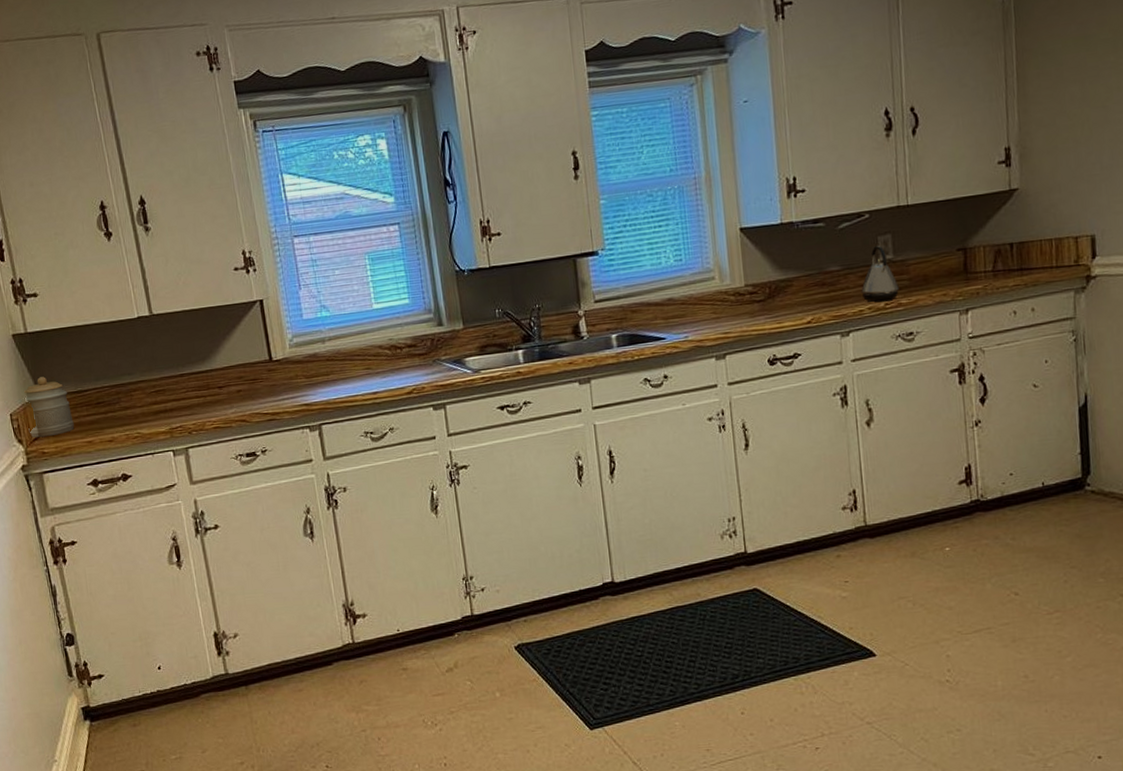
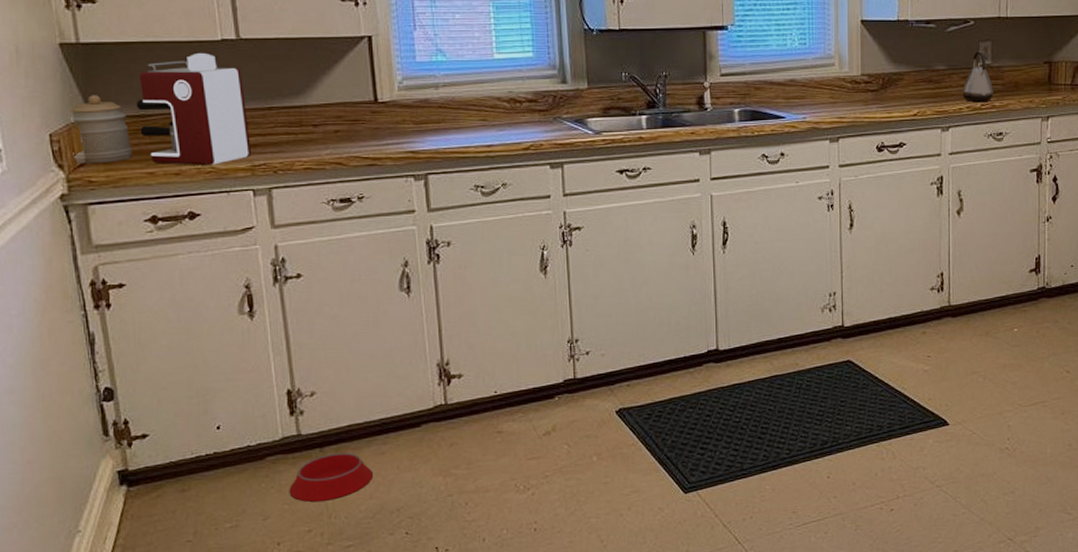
coffee maker: none [74,330,170,434] -> present [136,52,252,165]
pet bowl: none [222,690,294,736] -> present [289,452,374,502]

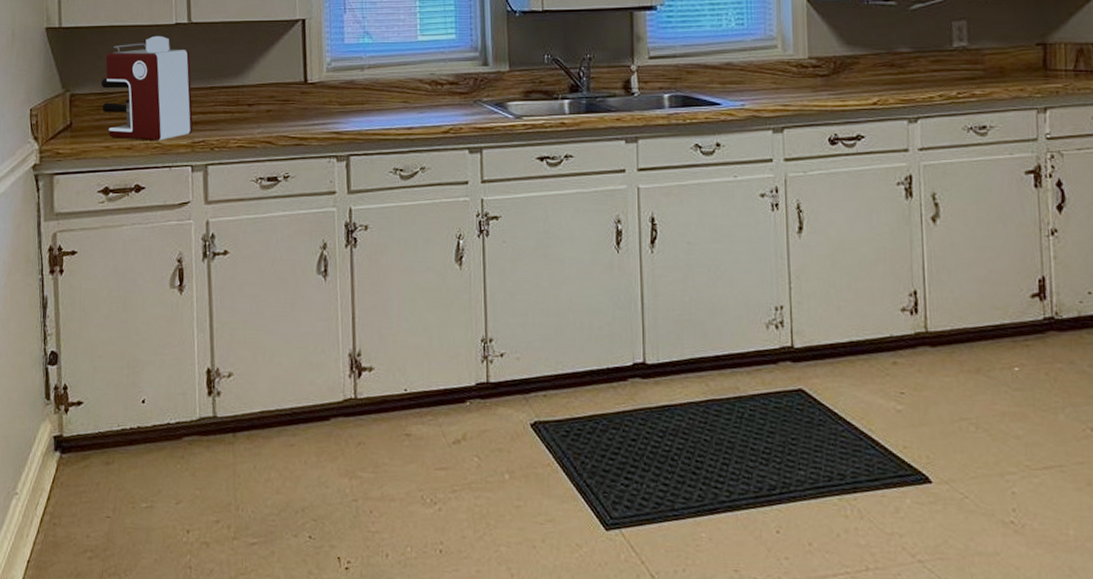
jar: present [68,95,132,164] -> none [46,74,94,137]
pet bowl: present [289,452,374,502] -> none [201,440,282,491]
kettle: present [962,50,994,102] -> none [932,30,973,89]

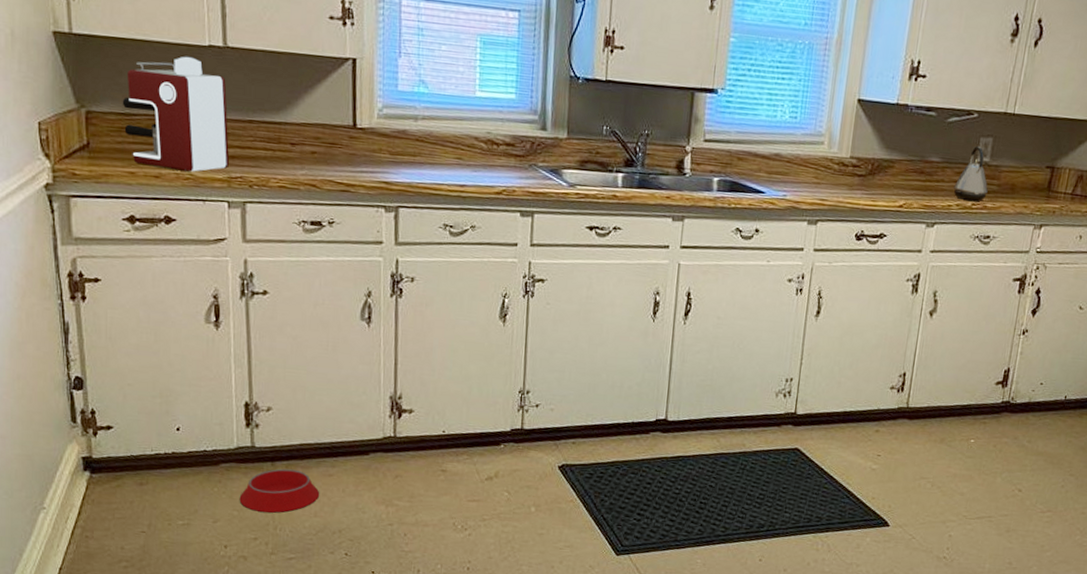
pet bowl: none [201,440,282,491] -> present [239,468,320,513]
kettle: none [932,30,973,89] -> present [953,145,988,201]

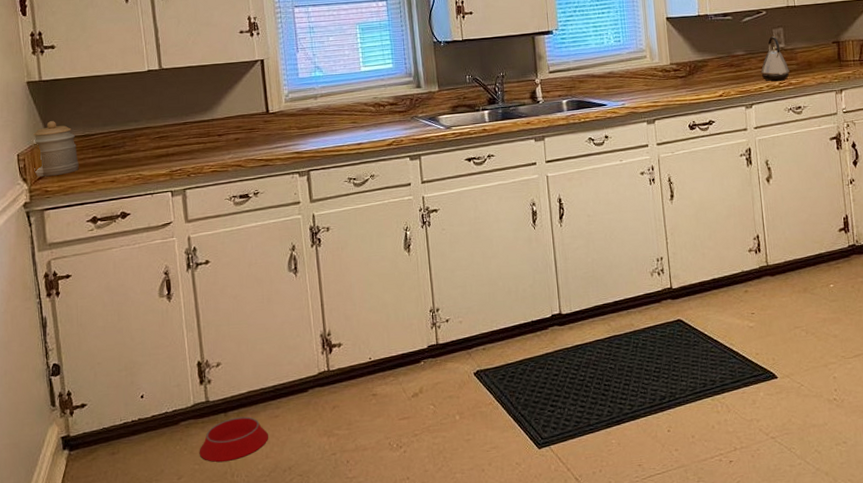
jar: none [57,87,116,158] -> present [31,121,79,177]
coffee maker: present [122,56,230,172] -> none [82,82,171,174]

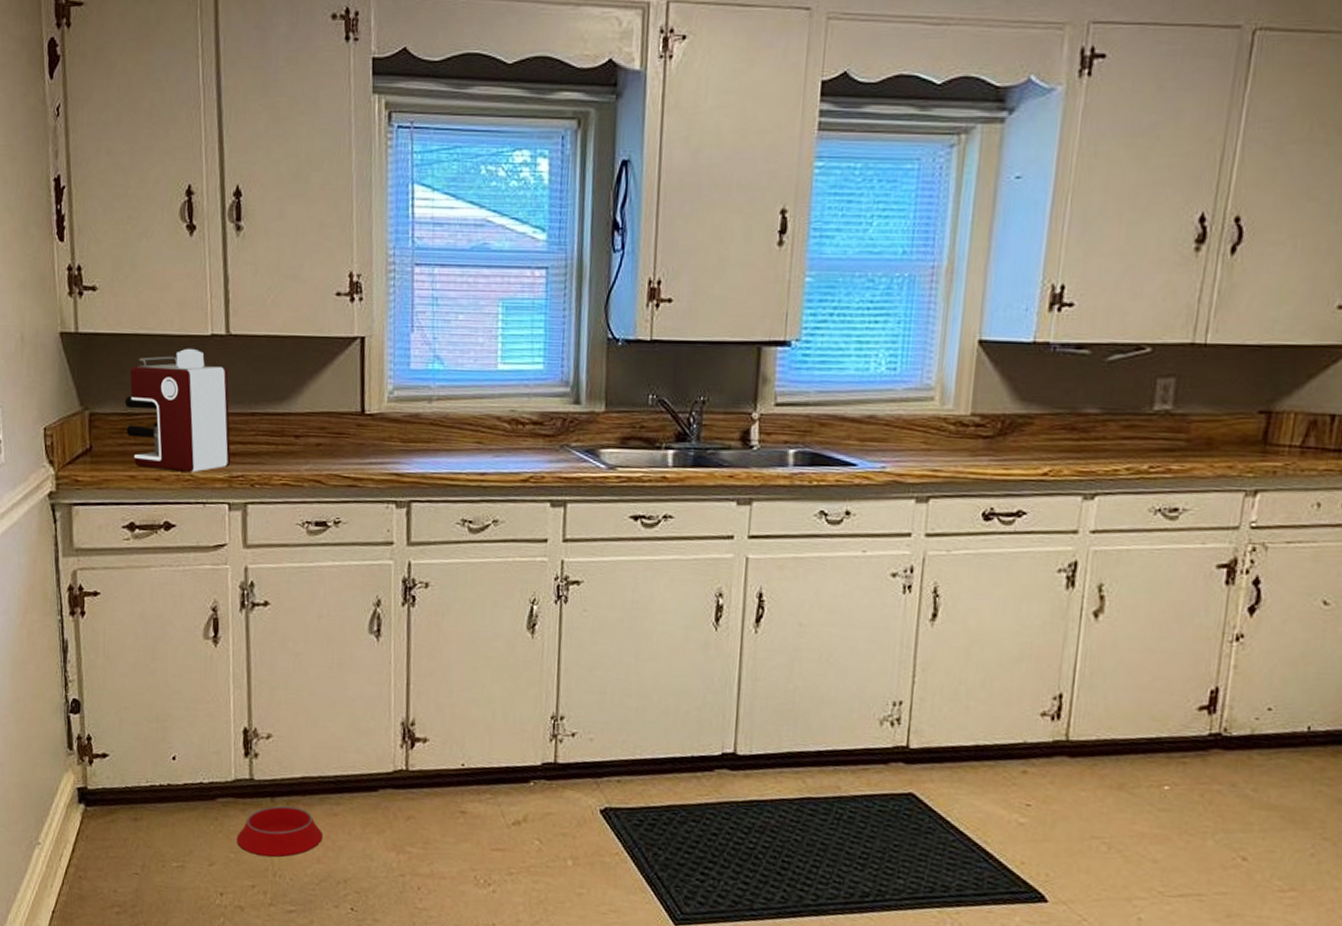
jar: present [31,121,79,177] -> none [62,389,117,463]
coffee maker: none [82,82,171,174] -> present [124,348,231,473]
kettle: present [760,36,790,81] -> none [1121,389,1172,463]

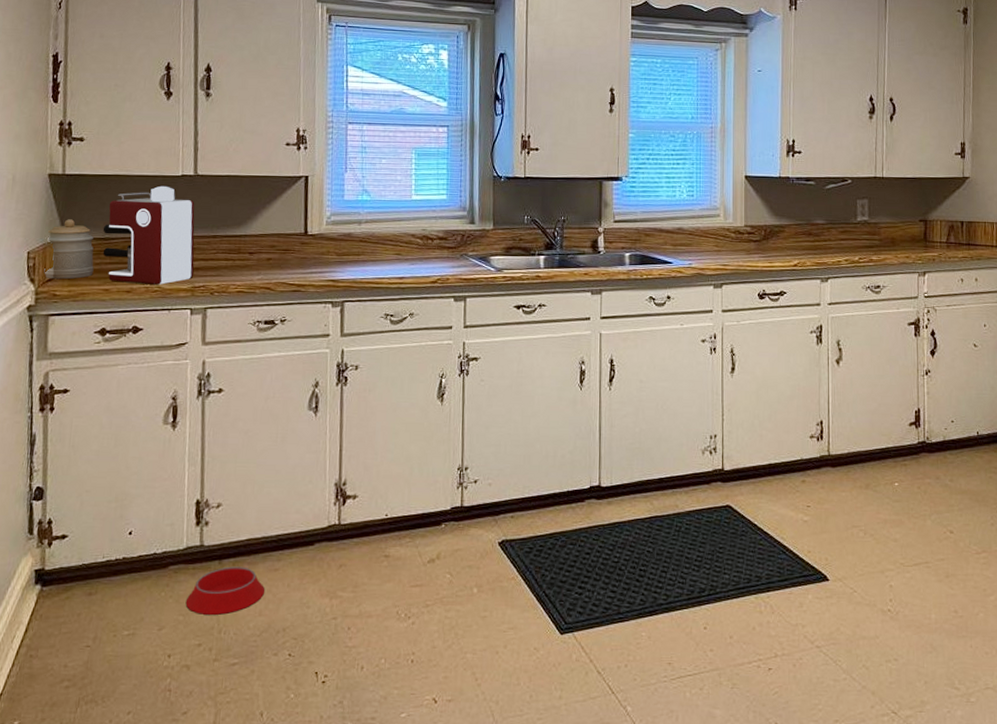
jar: none [62,389,117,463] -> present [44,219,95,280]

